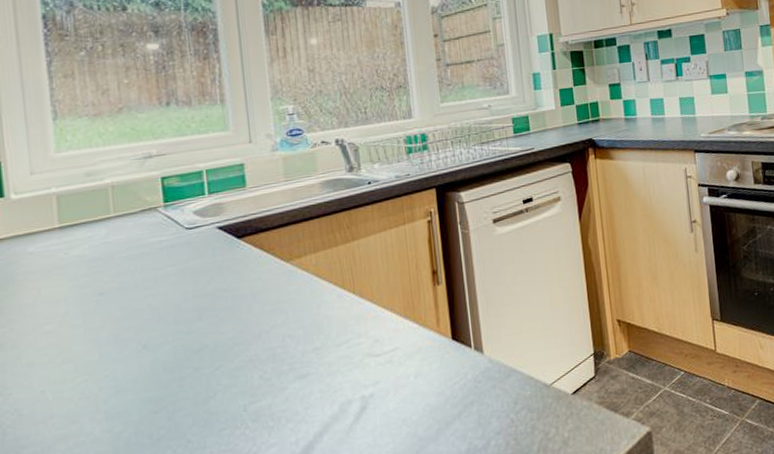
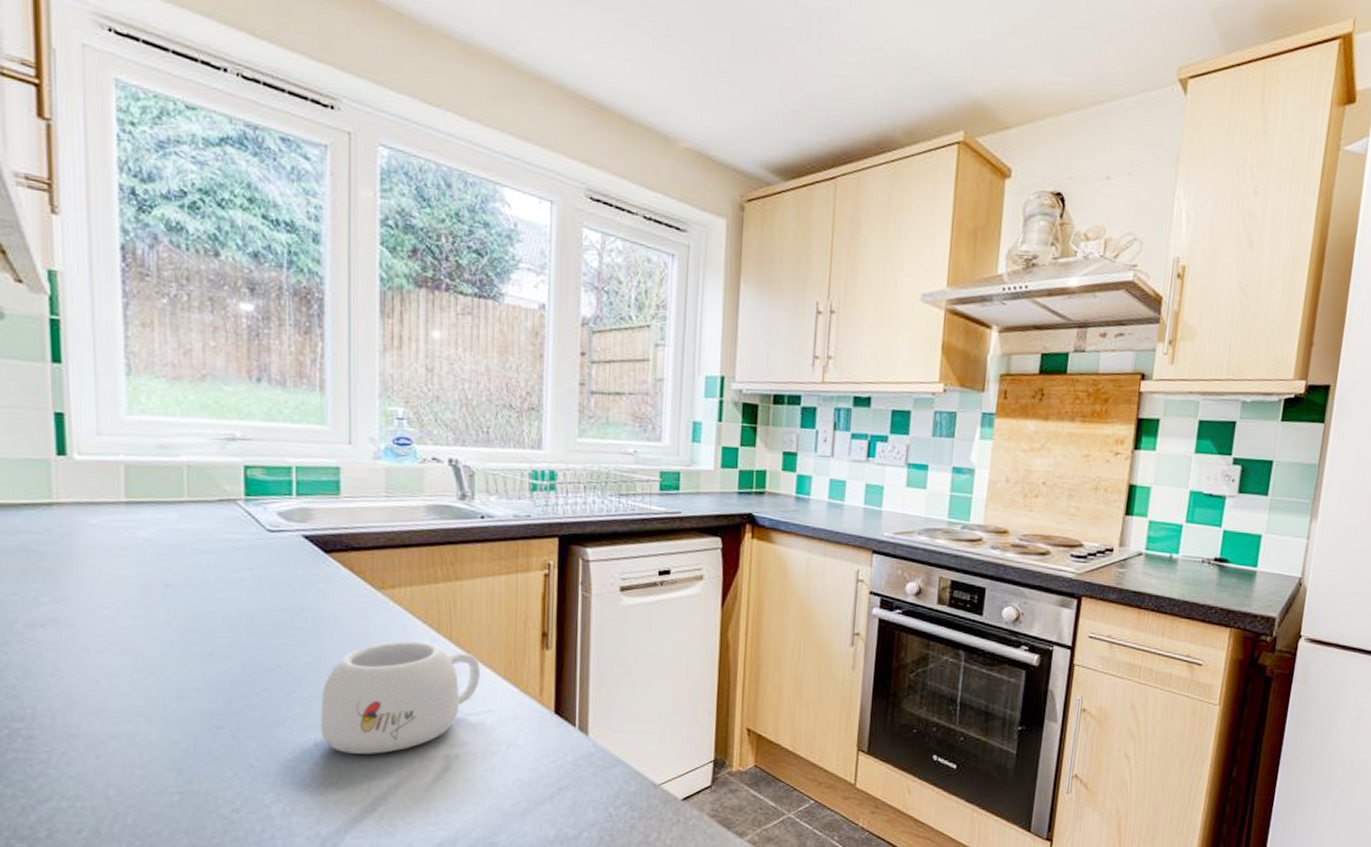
mug: none [246,299,384,413] -> present [320,641,481,754]

